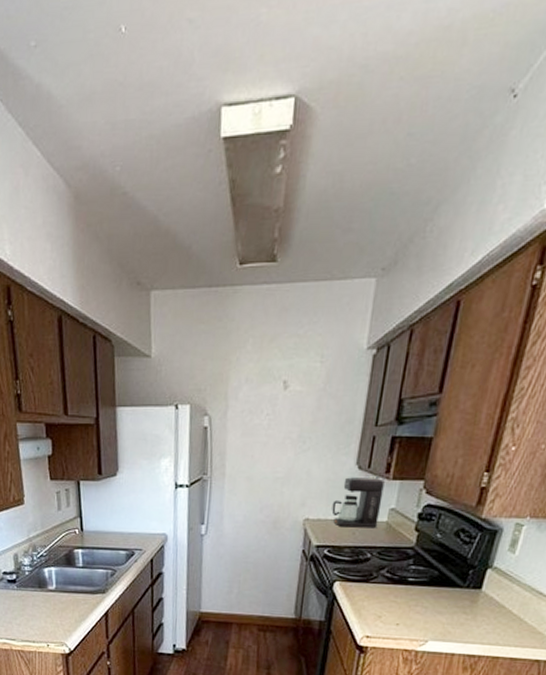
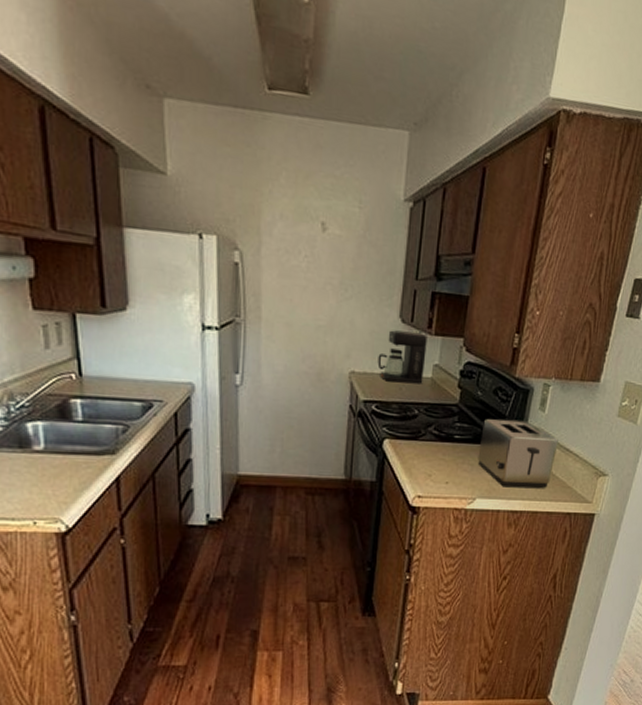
toaster: none [433,561,530,633] -> present [478,419,558,488]

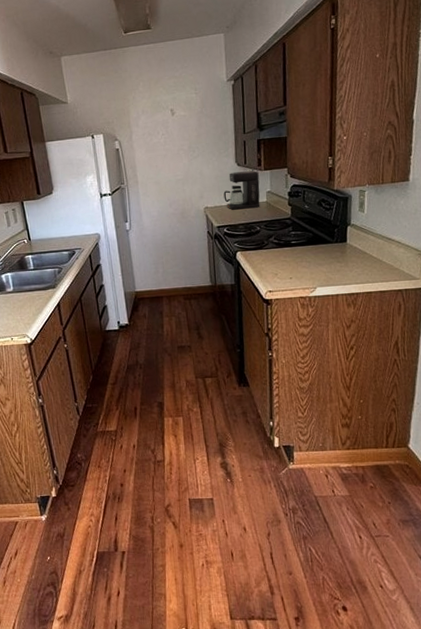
toaster: present [478,419,558,488] -> none [313,221,381,276]

